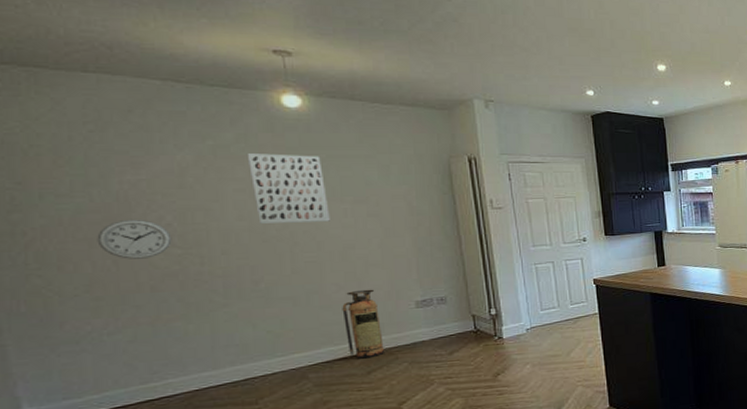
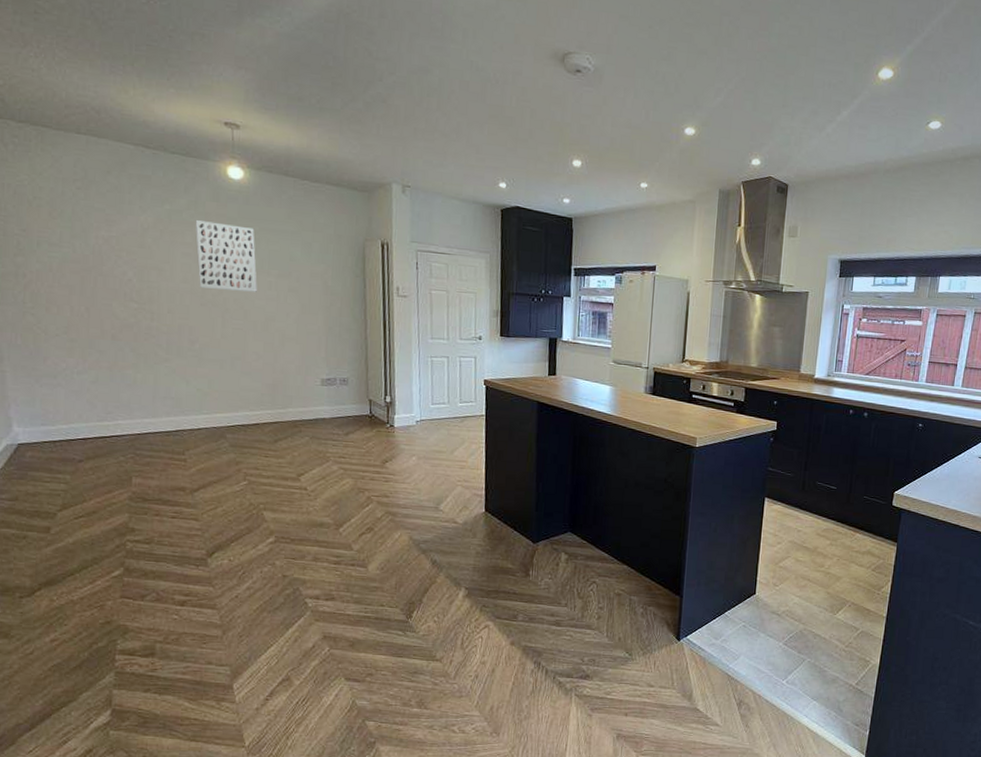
wall clock: present [97,219,172,259] -> none [76,271,131,309]
fire extinguisher: present [342,289,384,359] -> none [259,361,291,428]

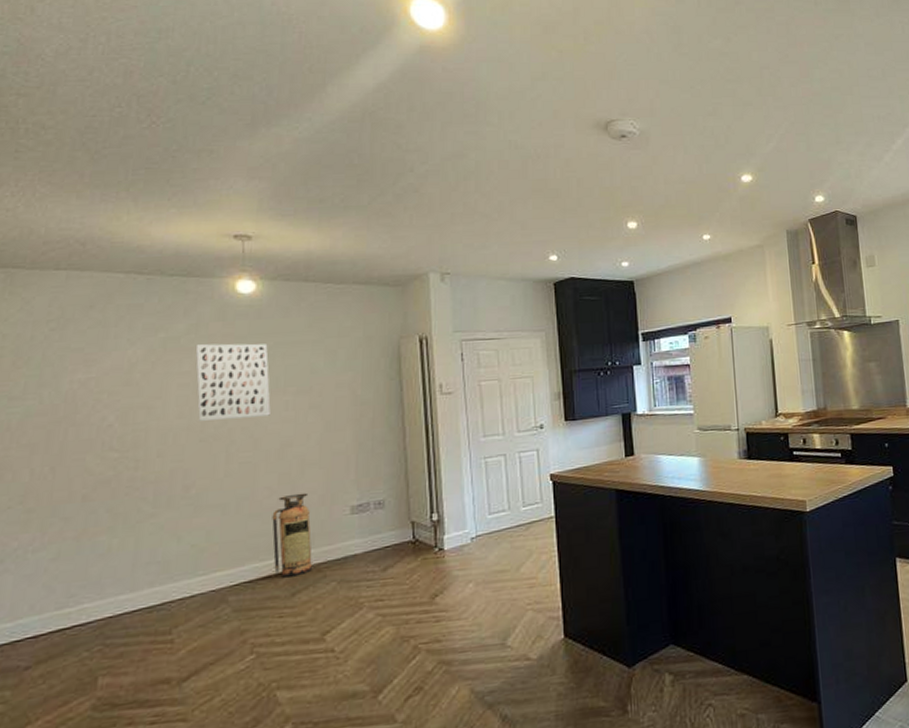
fire extinguisher: none [259,361,291,428] -> present [272,492,312,578]

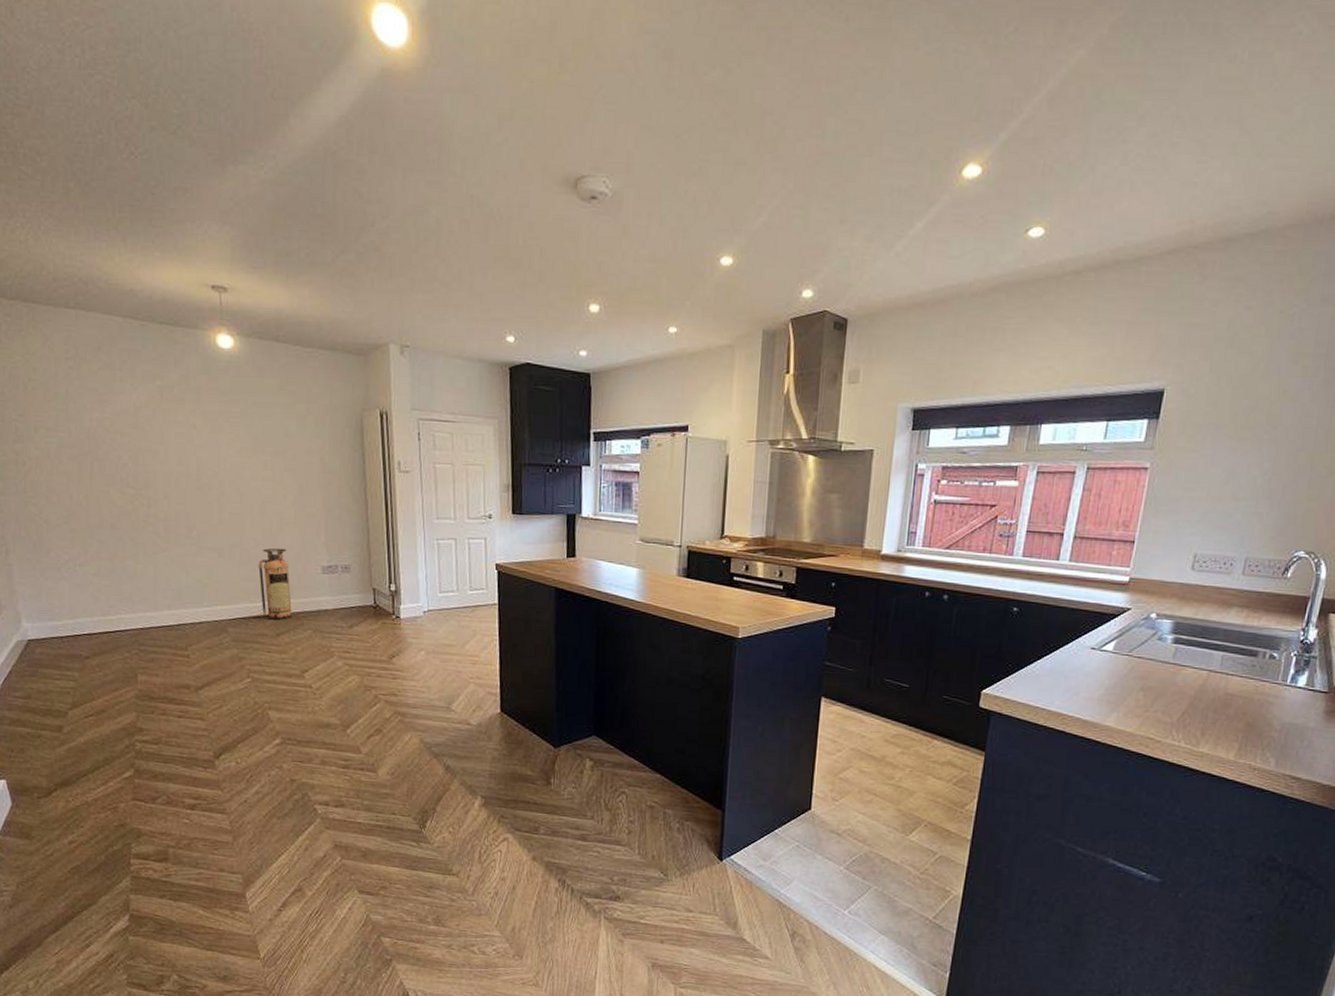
wall art: present [195,343,271,421] -> none [187,395,252,473]

